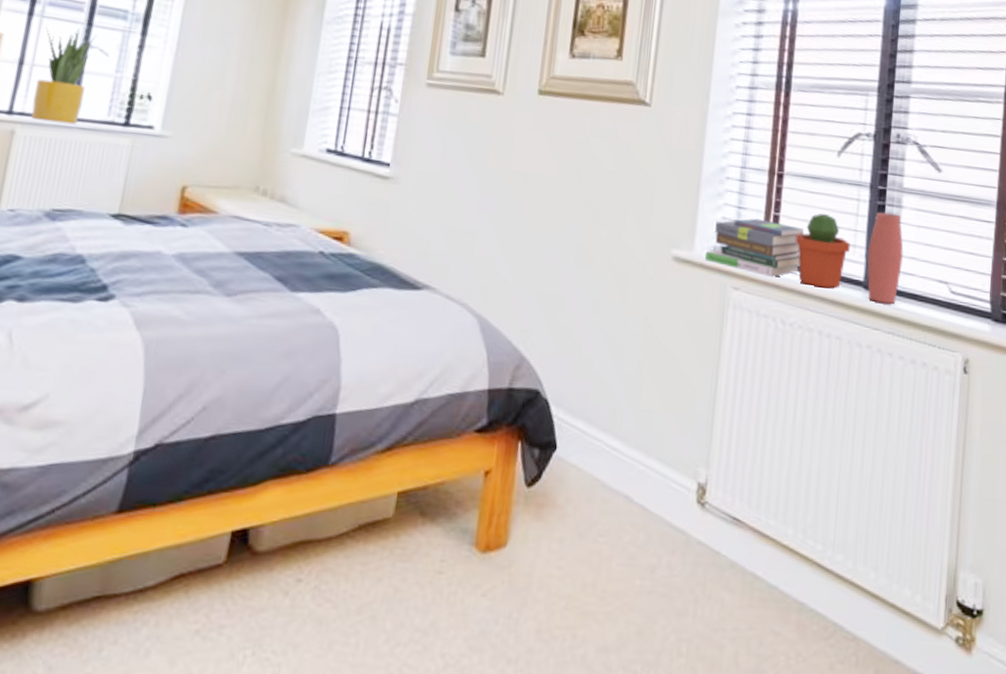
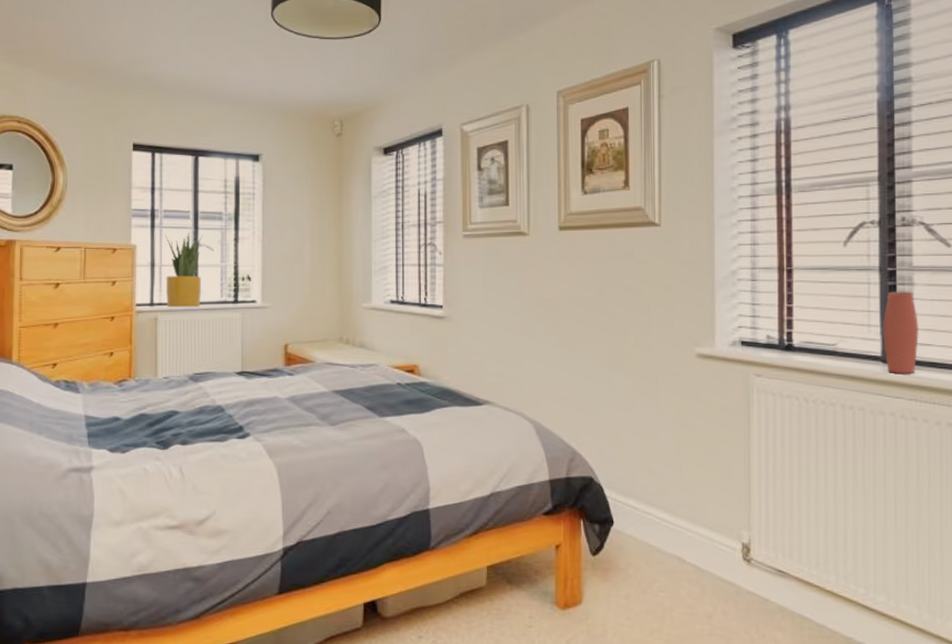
books: present [704,218,805,278] -> none [725,312,818,363]
succulent plant: present [795,213,851,289] -> none [810,299,866,366]

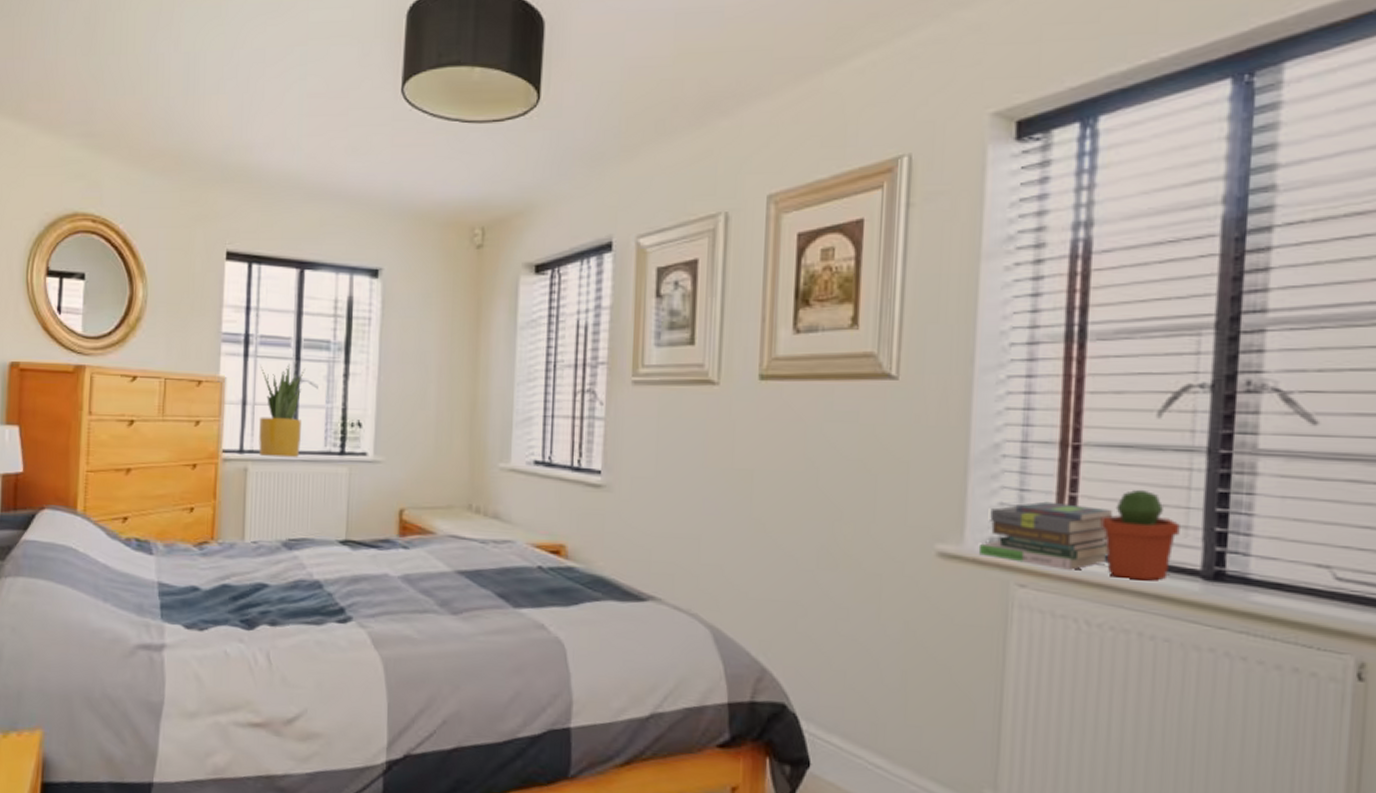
books: none [725,312,818,363] -> present [978,501,1113,572]
succulent plant: none [810,299,866,366] -> present [1100,489,1182,581]
vase: present [883,291,919,374] -> none [1206,482,1260,597]

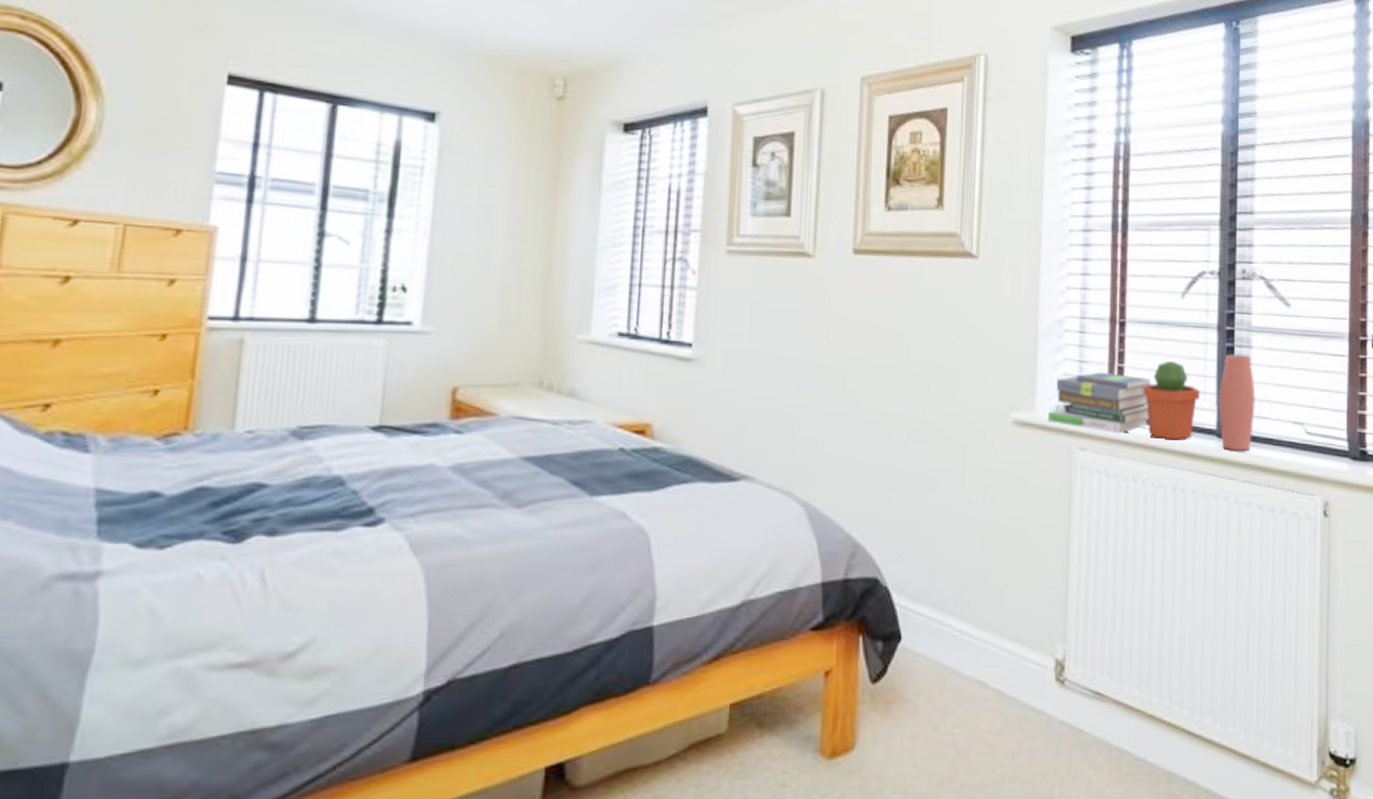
planter: present [259,363,306,458] -> none [262,214,334,328]
vase: none [1206,482,1260,597] -> present [1219,354,1256,452]

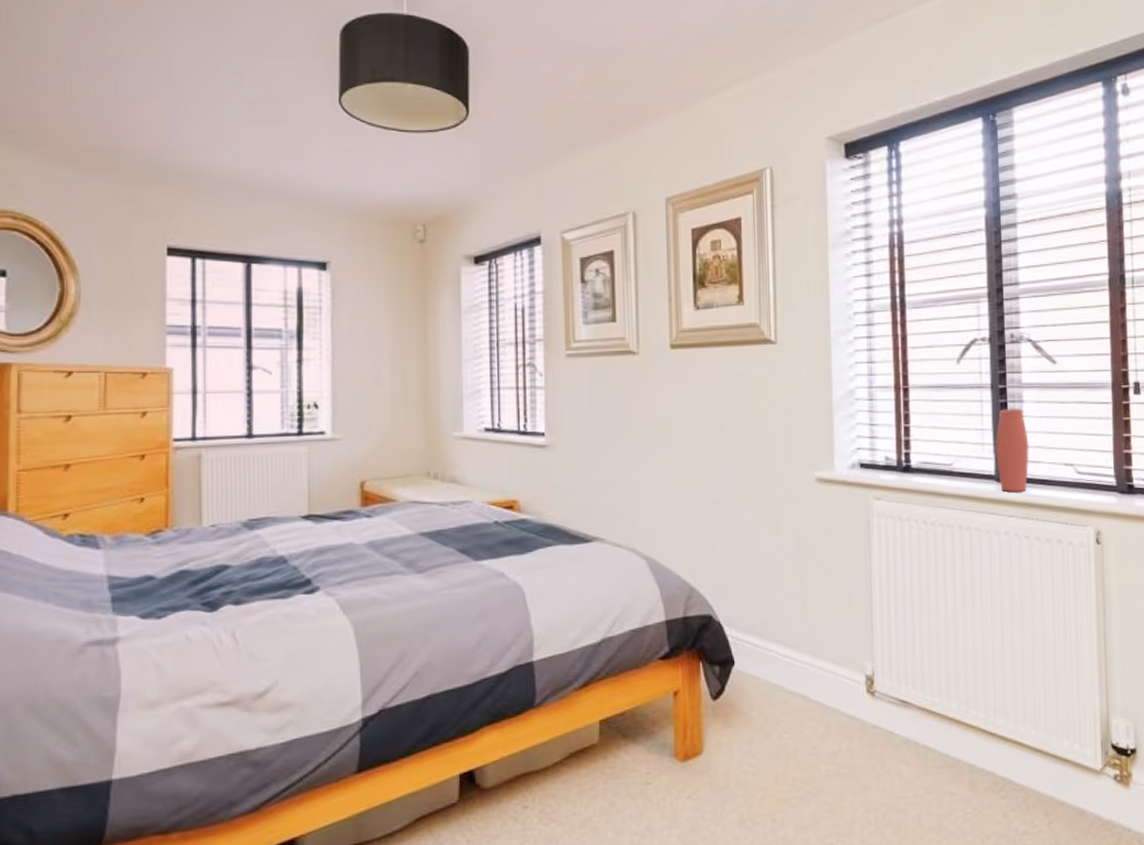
books: present [1047,371,1152,435] -> none [845,432,935,484]
succulent plant: present [1142,360,1201,440] -> none [926,418,980,487]

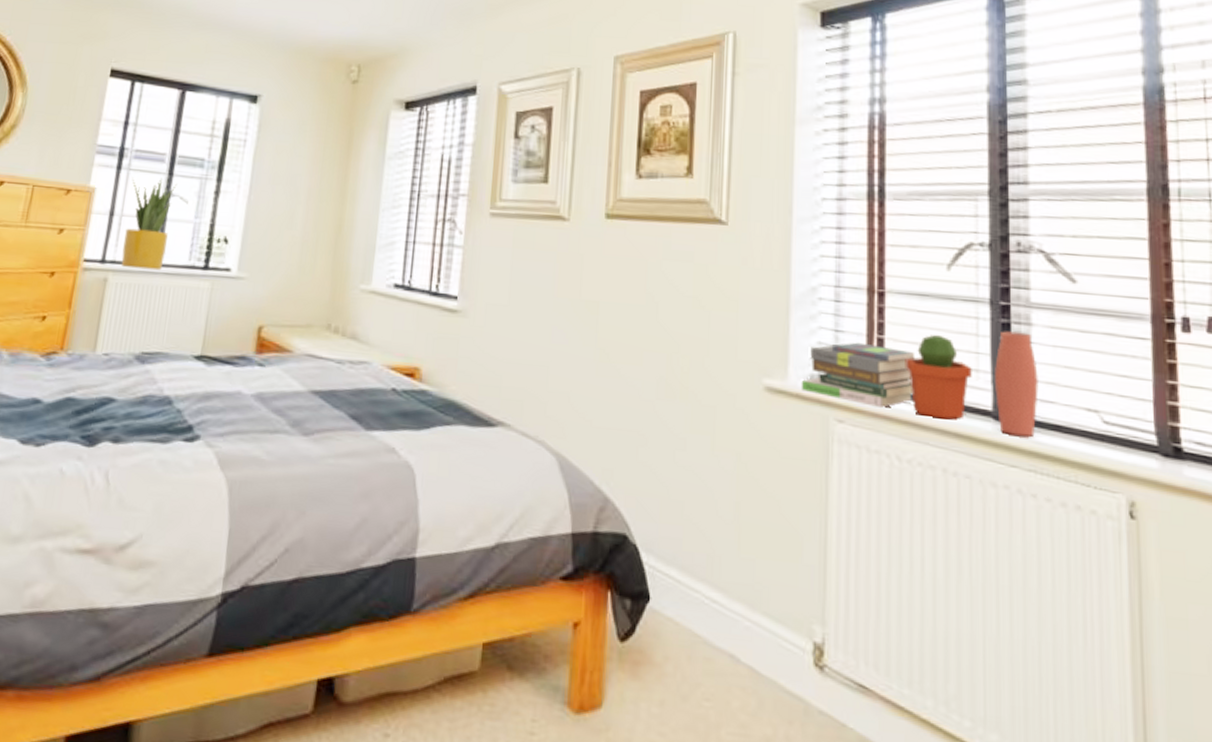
planter: none [209,352,258,443] -> present [121,178,178,271]
books: none [845,432,935,484] -> present [801,342,915,409]
succulent plant: none [926,418,980,487] -> present [905,334,973,420]

